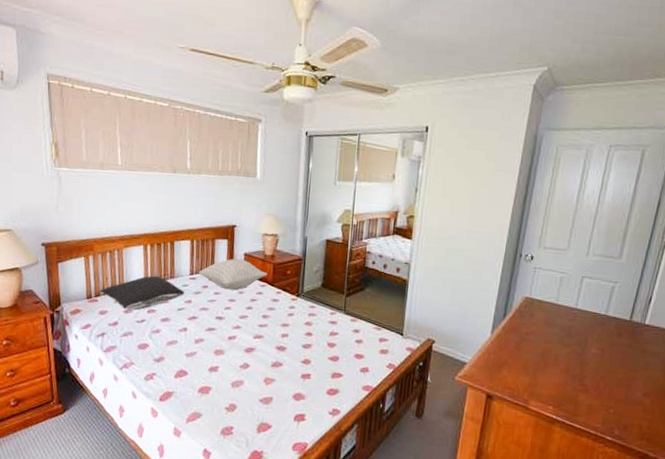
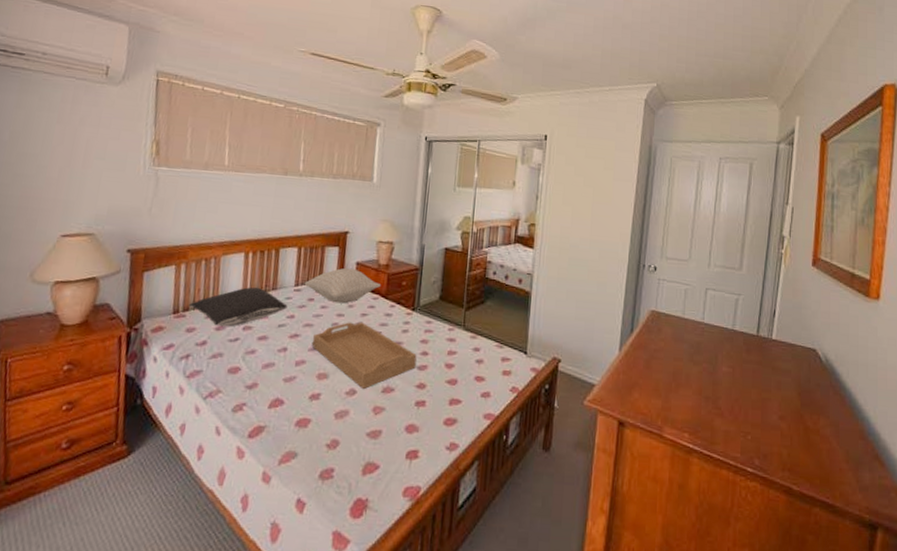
serving tray: none [209,306,302,363] -> present [312,322,417,389]

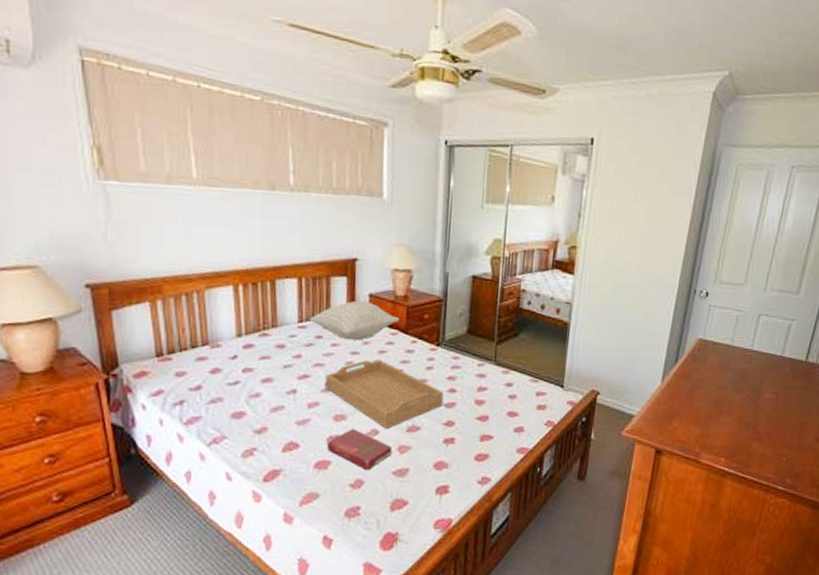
pillow: present [188,287,288,327] -> none [173,324,292,370]
book: none [308,387,368,431] -> present [326,429,393,471]

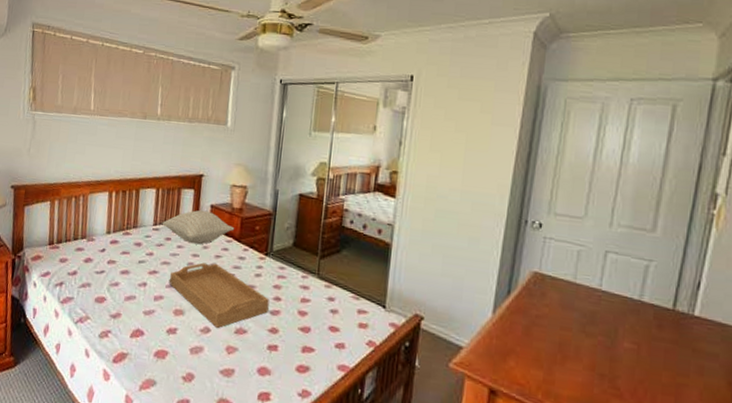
book: present [326,429,393,471] -> none [166,324,221,366]

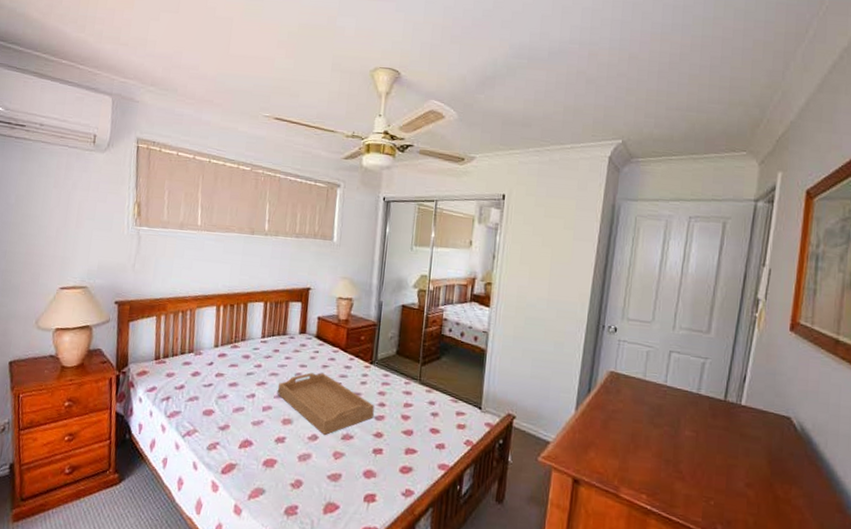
pillow: present [162,210,235,245] -> none [270,322,341,356]

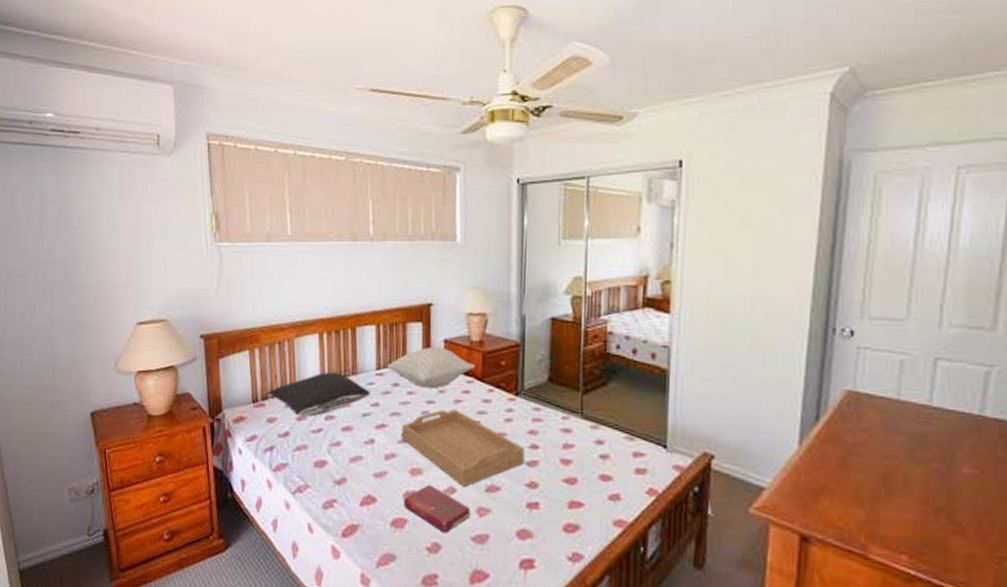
pillow: none [168,337,255,374] -> present [267,371,371,417]
pillow: none [270,322,341,356] -> present [386,346,476,389]
book: none [274,432,329,473] -> present [403,484,471,534]

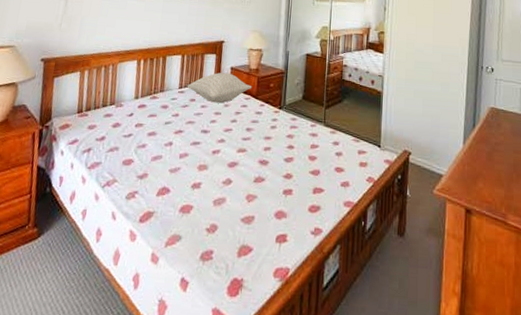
pillow: present [267,371,371,417] -> none [90,89,173,125]
serving tray: present [402,409,525,487] -> none [194,119,284,179]
book: present [403,484,471,534] -> none [190,177,242,217]

